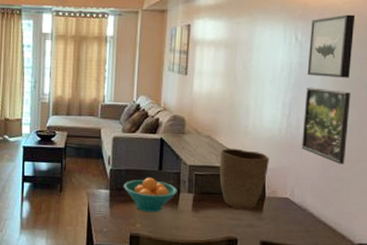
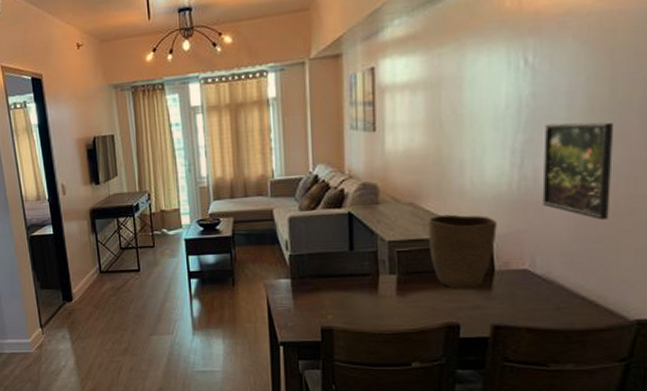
fruit bowl: present [123,177,177,213] -> none [307,260,376,301]
wall art: present [307,14,356,78] -> none [545,15,616,109]

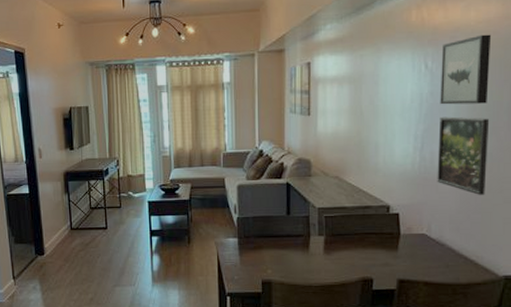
vase: present [429,214,497,289] -> none [350,187,403,249]
wall art: none [545,15,616,109] -> present [440,34,492,105]

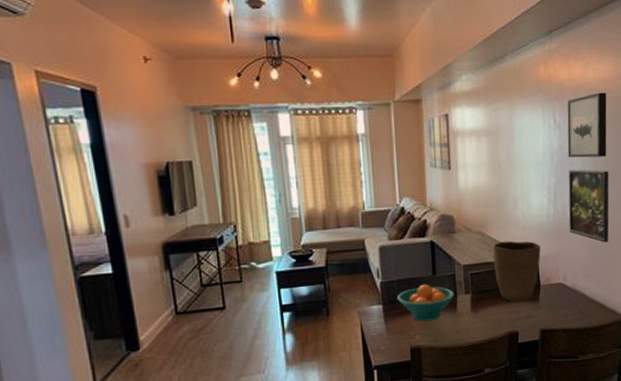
fruit bowl: none [251,223,307,258] -> present [396,284,454,322]
vase: none [350,187,403,249] -> present [493,240,541,302]

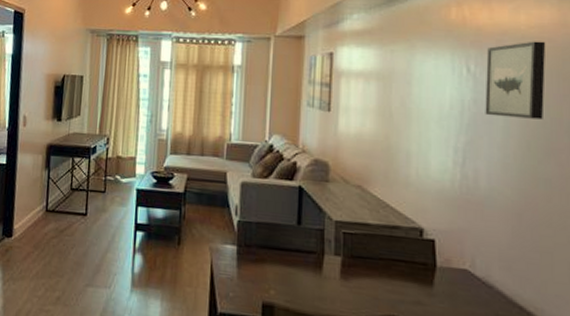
fruit bowl: present [396,284,454,322] -> none [253,233,321,278]
vase: present [493,240,541,302] -> none [375,201,439,282]
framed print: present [568,169,609,243] -> none [482,129,547,230]

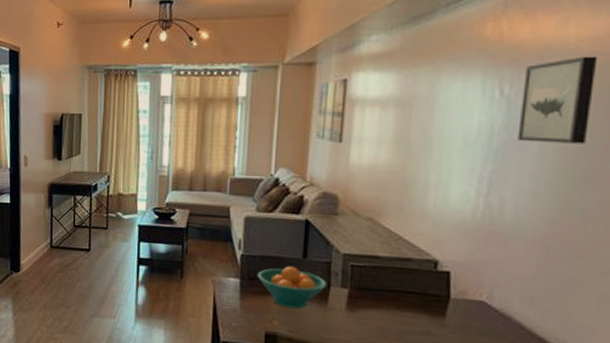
fruit bowl: none [253,233,321,278] -> present [257,266,327,309]

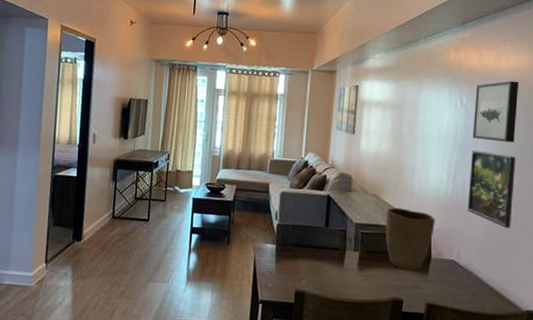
fruit bowl: present [257,266,327,309] -> none [289,233,343,270]
vase: none [385,234,457,314] -> present [385,207,435,271]
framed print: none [506,156,588,261] -> present [467,150,516,228]

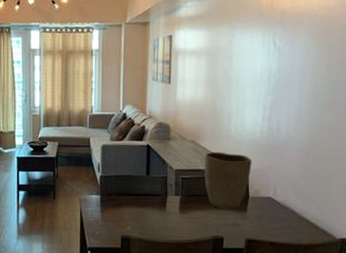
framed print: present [467,150,516,228] -> none [283,90,329,163]
wall art: present [472,80,519,143] -> none [286,19,332,81]

